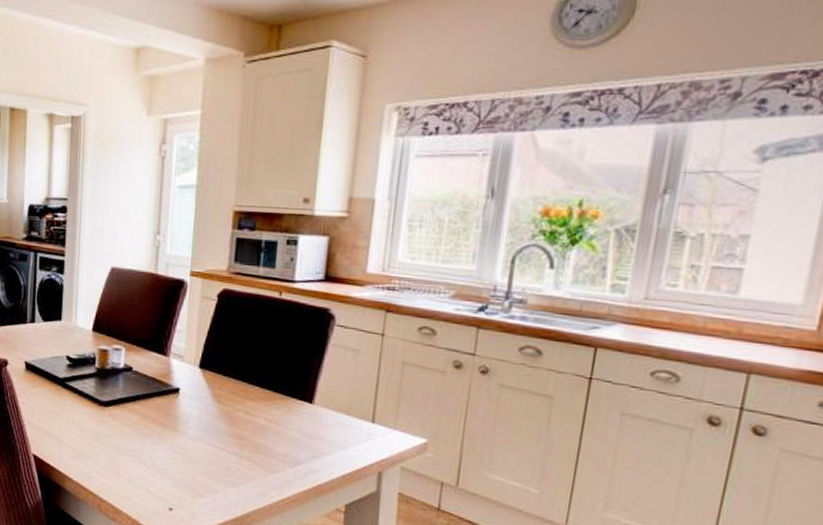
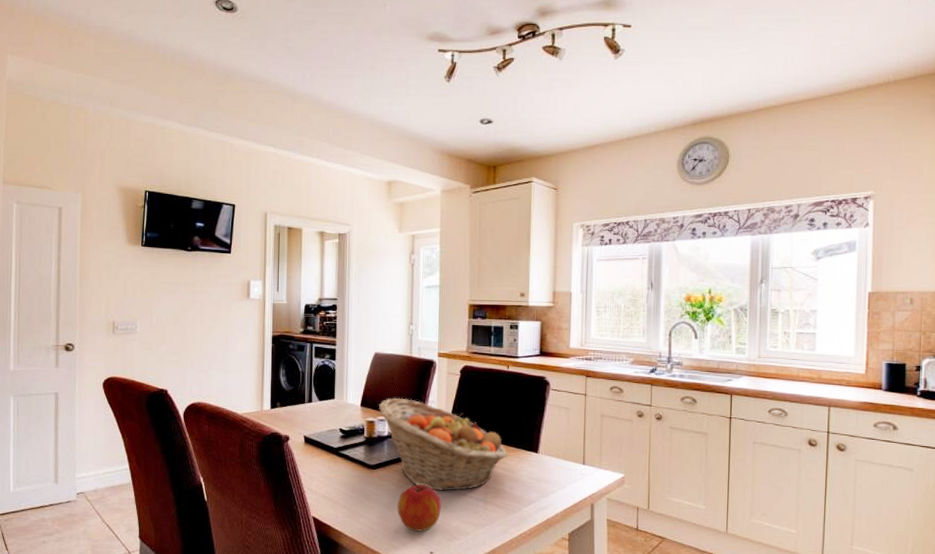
fruit basket: none [113,323,273,441] -> present [378,397,508,491]
apple: none [131,428,186,484] -> present [397,484,441,532]

